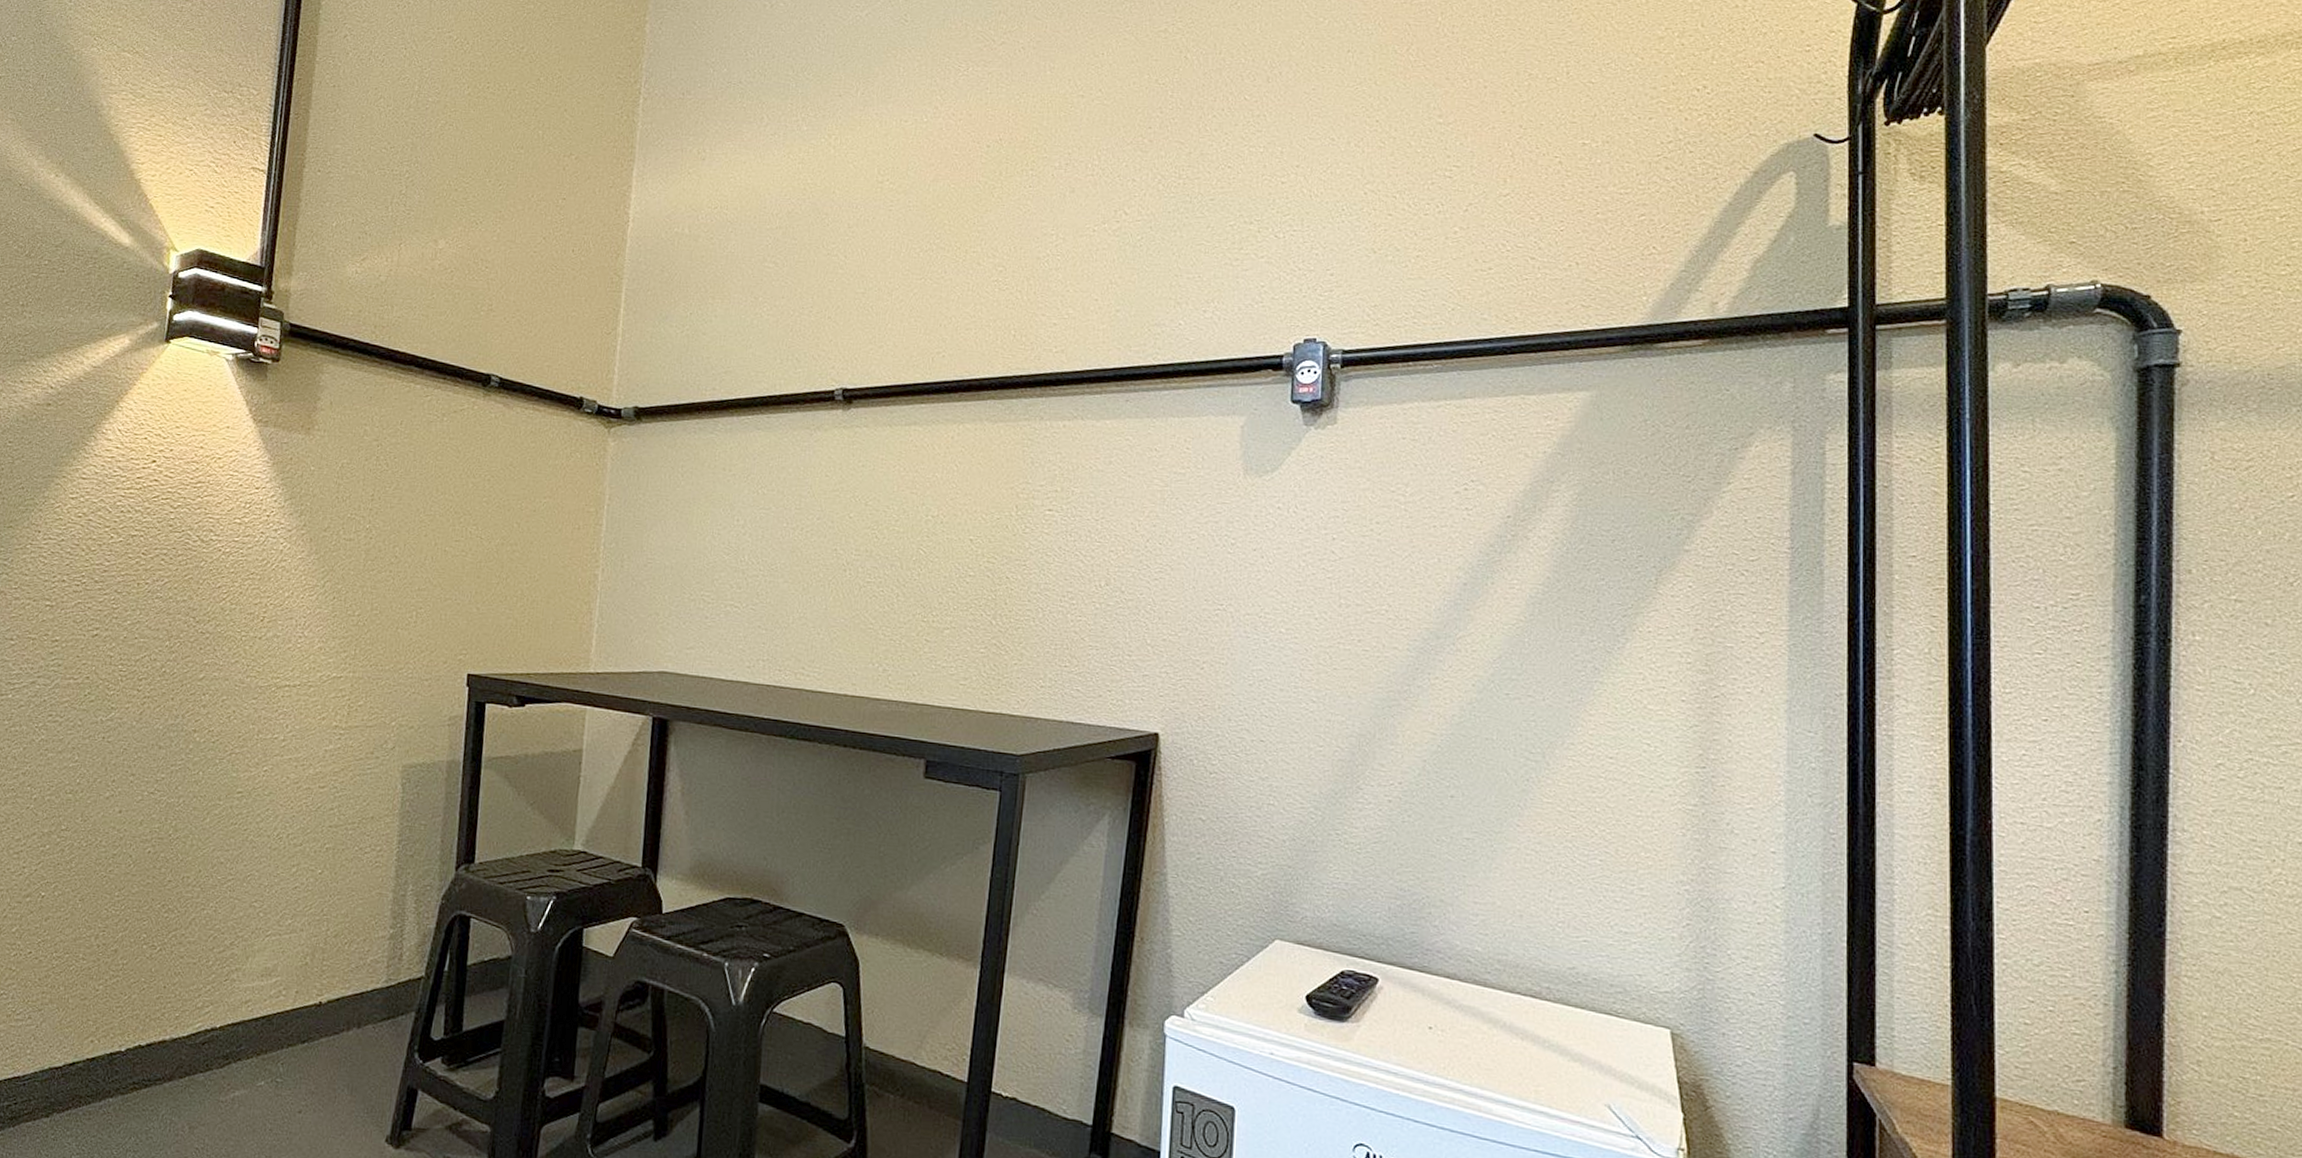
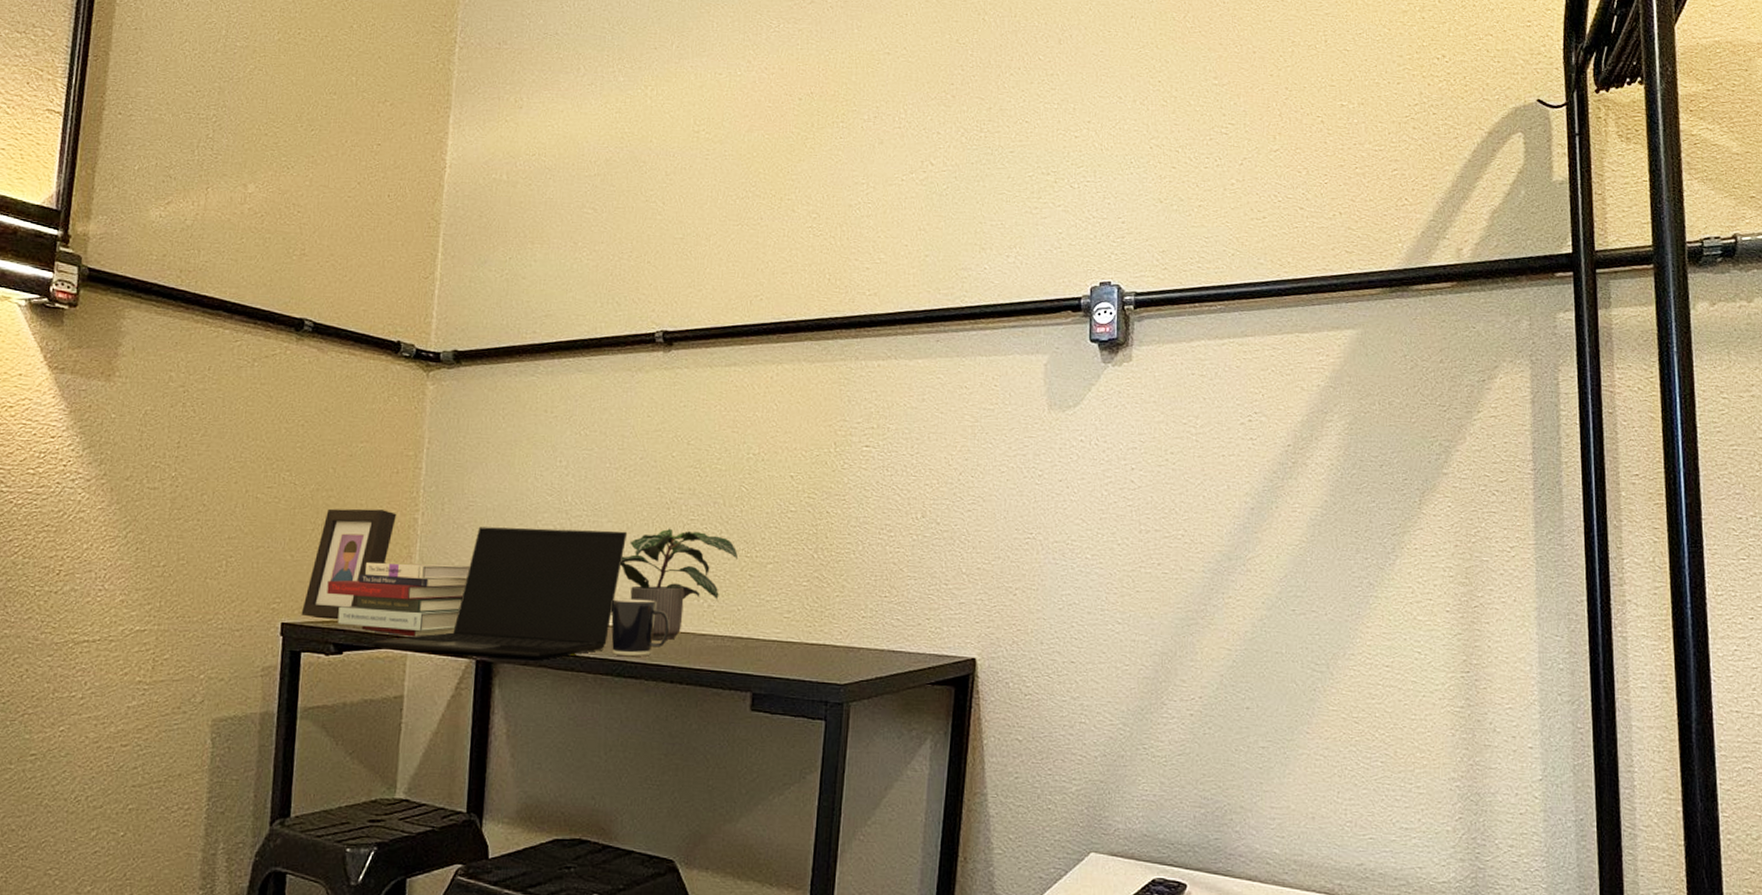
picture frame: none [486,563,578,673] -> present [301,508,397,620]
books: none [510,616,648,692] -> present [327,561,471,637]
laptop: none [554,584,804,720] -> present [373,527,628,661]
mug: none [785,660,845,719] -> present [610,598,670,657]
potted plant: none [796,590,914,704] -> present [620,528,738,640]

